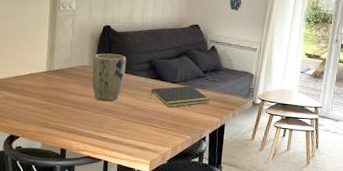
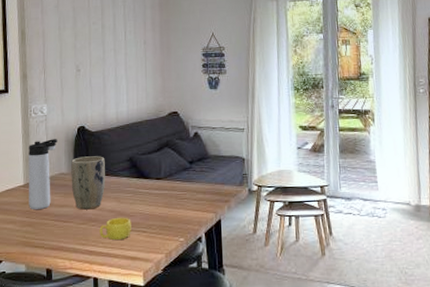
thermos bottle: none [49,33,83,96] -> present [28,139,58,210]
cup: none [113,111,144,131] -> present [99,217,131,240]
notepad: present [150,85,209,108] -> none [135,180,200,208]

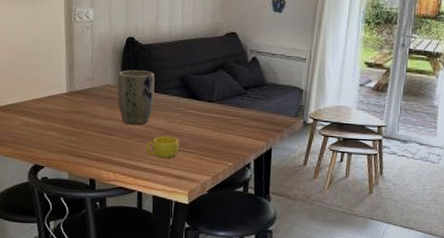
thermos bottle: present [28,139,58,210] -> none [71,47,104,120]

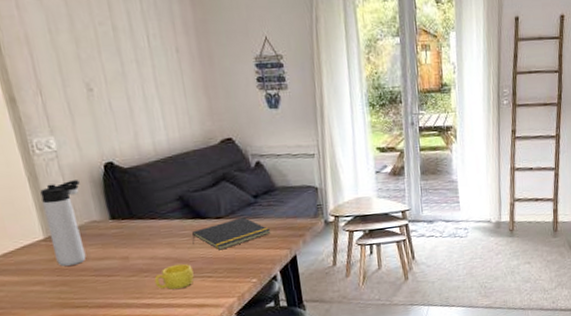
thermos bottle: none [71,47,104,120] -> present [40,180,86,267]
plant pot: present [117,70,155,125] -> none [103,197,154,261]
notepad: none [184,105,253,131] -> present [192,217,270,250]

